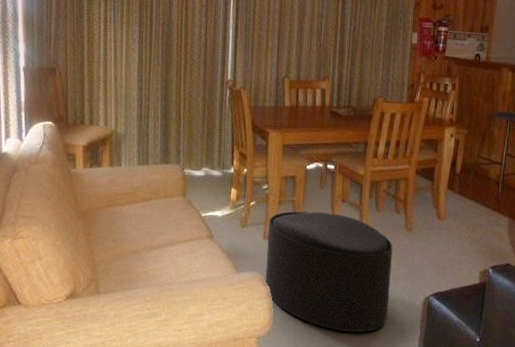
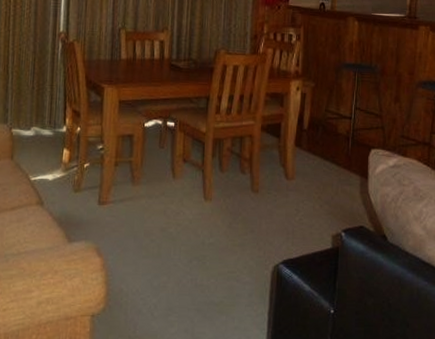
ottoman: present [265,211,393,332] -> none [100,173,238,306]

